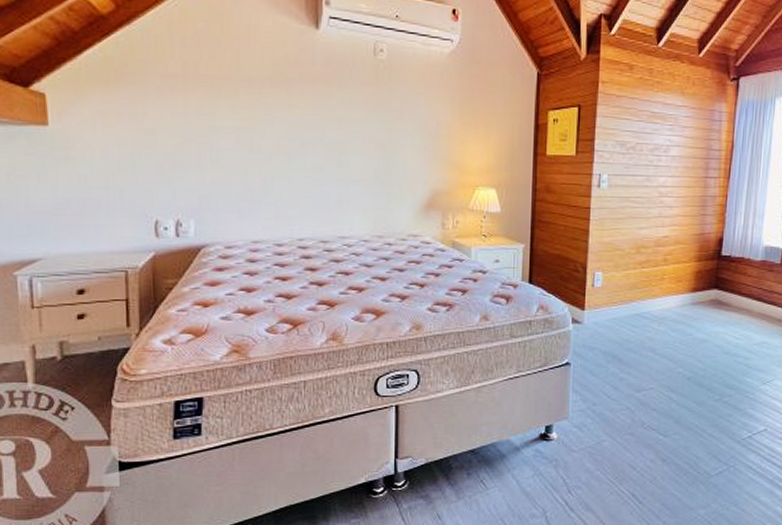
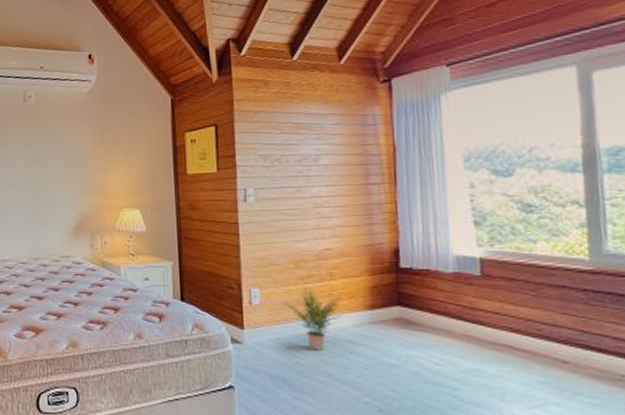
potted plant: none [621,271,671,329] -> present [282,287,343,351]

